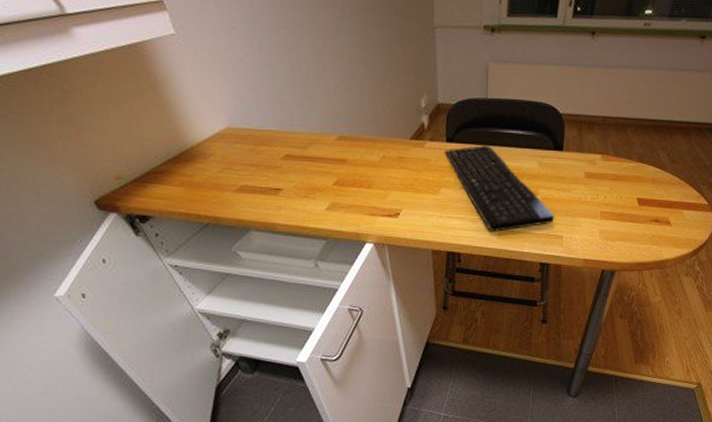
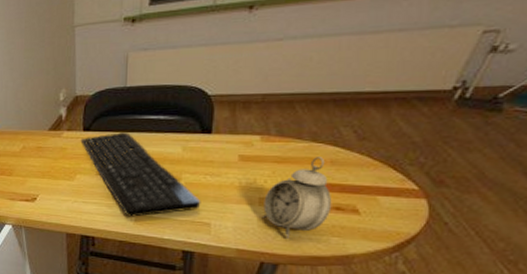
alarm clock: none [602,176,653,248] -> present [261,157,332,239]

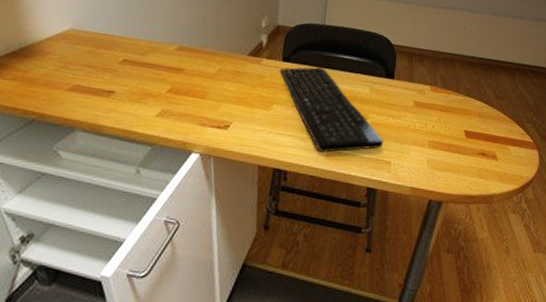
alarm clock: present [261,157,332,239] -> none [430,109,480,179]

